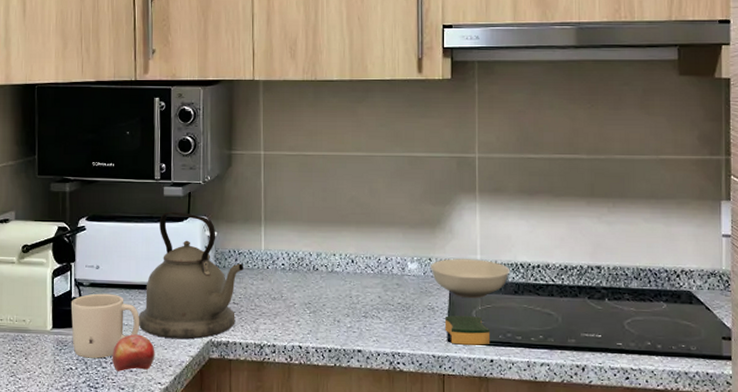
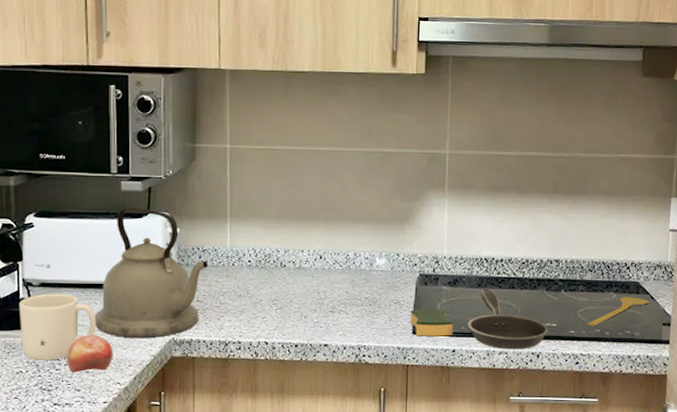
bowl: present [431,258,510,299] -> none [398,254,475,292]
frying pan: none [504,295,594,362] -> present [467,288,549,350]
spatula: none [636,307,706,339] -> present [587,297,650,327]

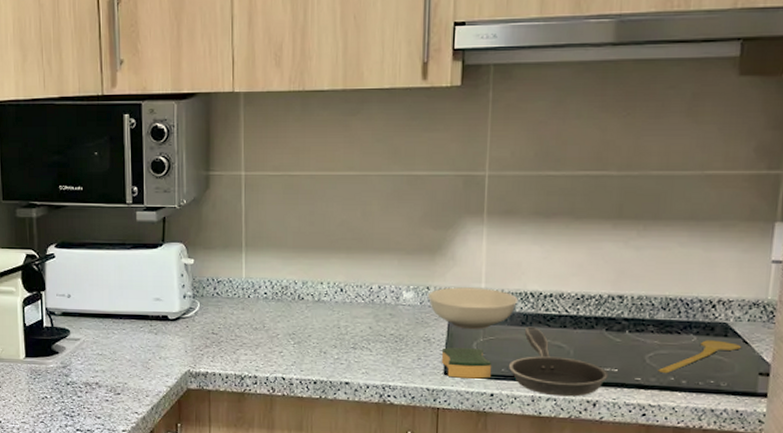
mug: present [19,293,97,361] -> none [43,322,115,388]
fruit: present [66,335,113,373] -> none [86,364,131,401]
kettle: present [94,207,209,339] -> none [113,237,224,370]
bowl: none [398,254,475,292] -> present [428,287,519,330]

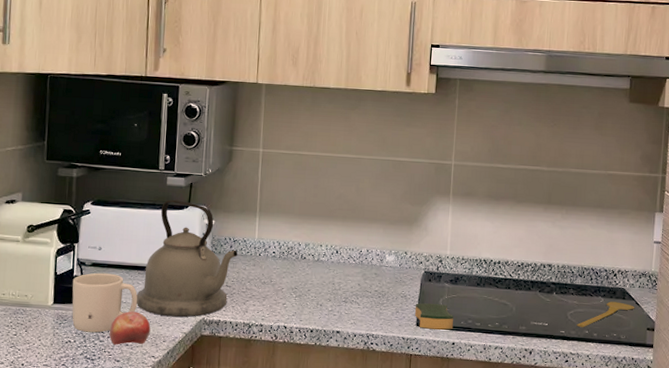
mug: none [43,322,115,388] -> present [72,272,138,333]
fruit: none [86,364,131,401] -> present [109,311,151,345]
kettle: none [113,237,224,370] -> present [136,199,238,317]
bowl: present [428,287,519,330] -> none [406,253,475,289]
frying pan: present [508,326,609,397] -> none [466,287,541,346]

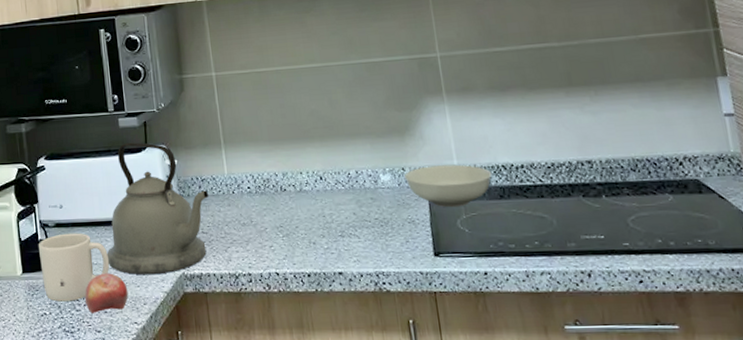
bowl: none [406,253,475,289] -> present [404,164,492,208]
sponge: present [414,303,454,330] -> none [427,226,482,259]
spatula: present [576,301,635,328] -> none [643,197,720,237]

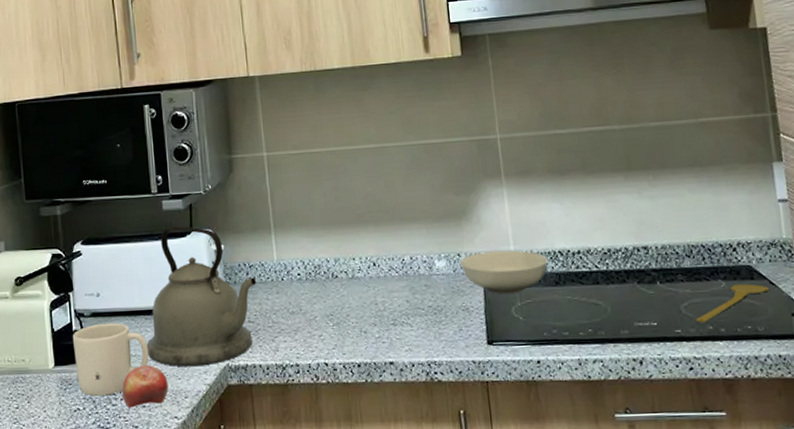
spatula: none [643,197,720,237] -> present [695,284,770,323]

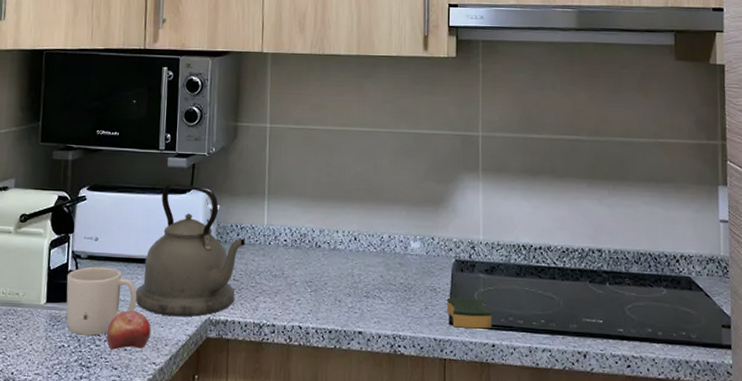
bowl: present [460,250,549,295] -> none [433,238,513,280]
sponge: none [481,313,535,347] -> present [446,297,493,329]
spatula: present [695,284,770,323] -> none [637,293,705,326]

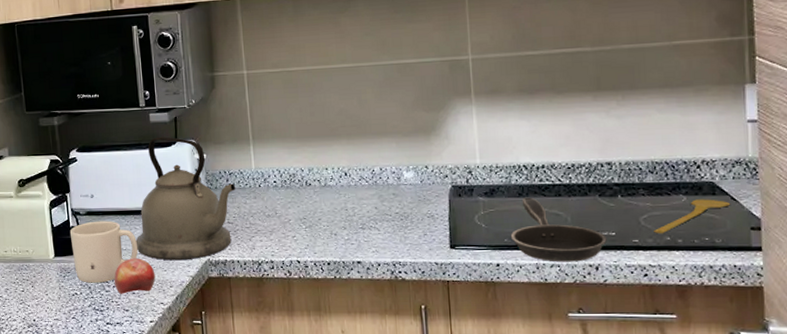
sponge: present [446,297,493,329] -> none [445,221,496,251]
frying pan: none [506,277,595,348] -> present [510,197,607,262]
spatula: none [637,293,705,326] -> present [653,199,731,234]

